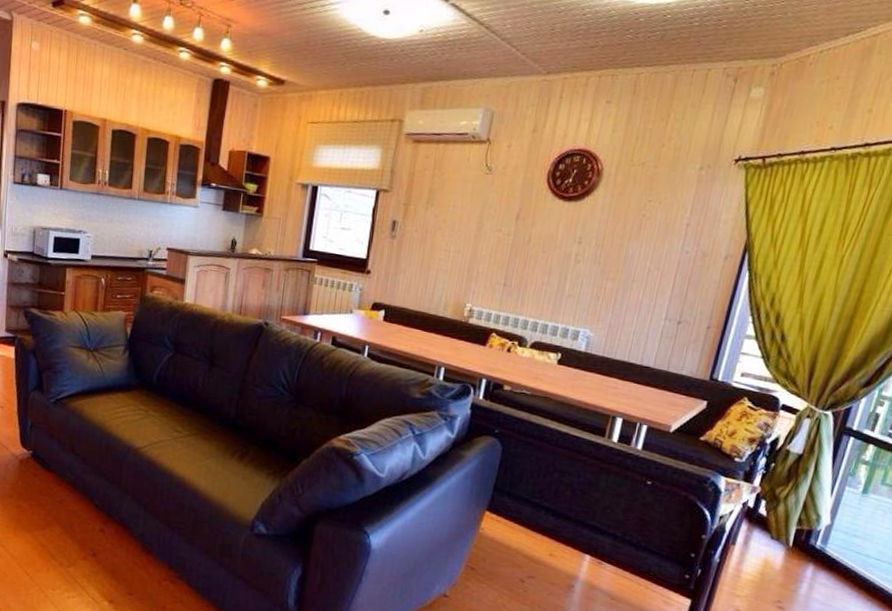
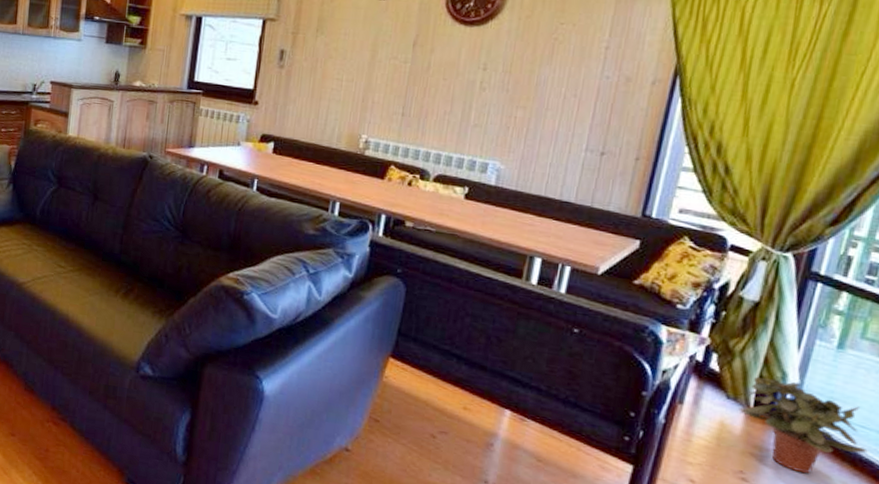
potted plant: none [781,519,880,601] -> present [740,376,868,474]

